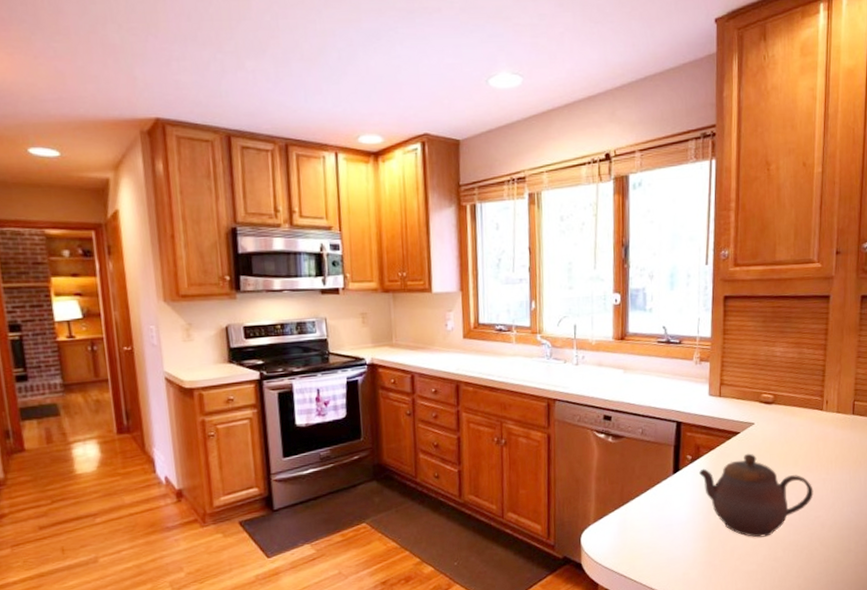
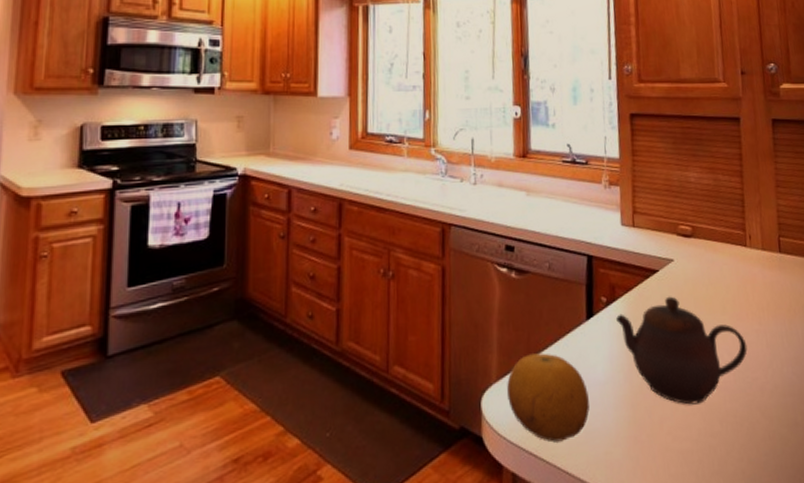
fruit: none [603,500,672,567] -> present [507,353,590,443]

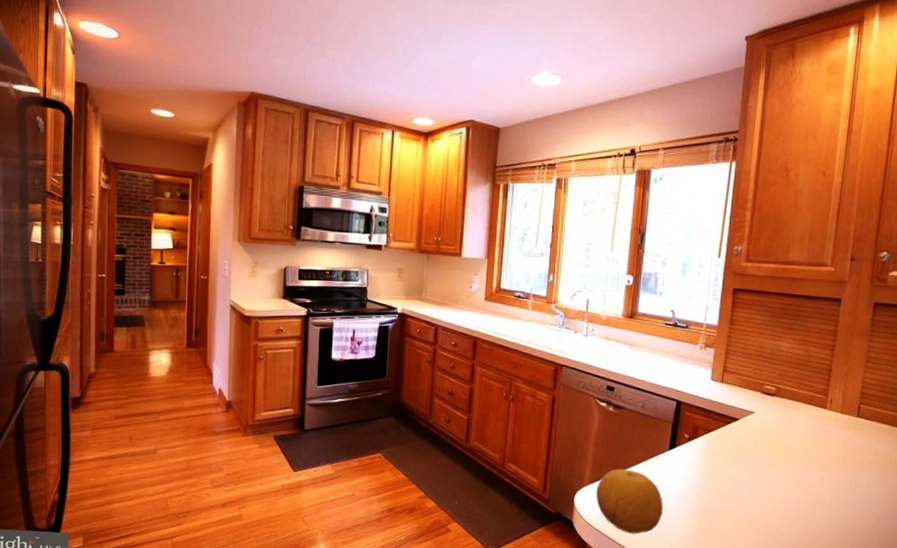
teapot: present [615,296,748,405] -> none [694,440,811,524]

